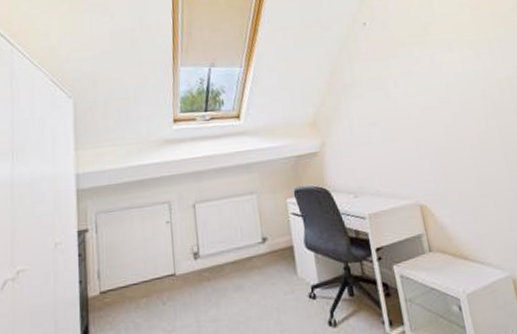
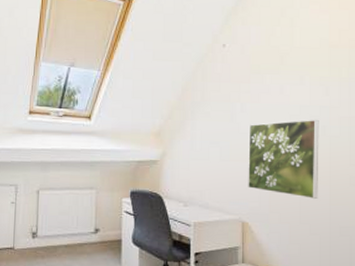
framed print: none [406,84,495,169] -> present [248,119,319,199]

